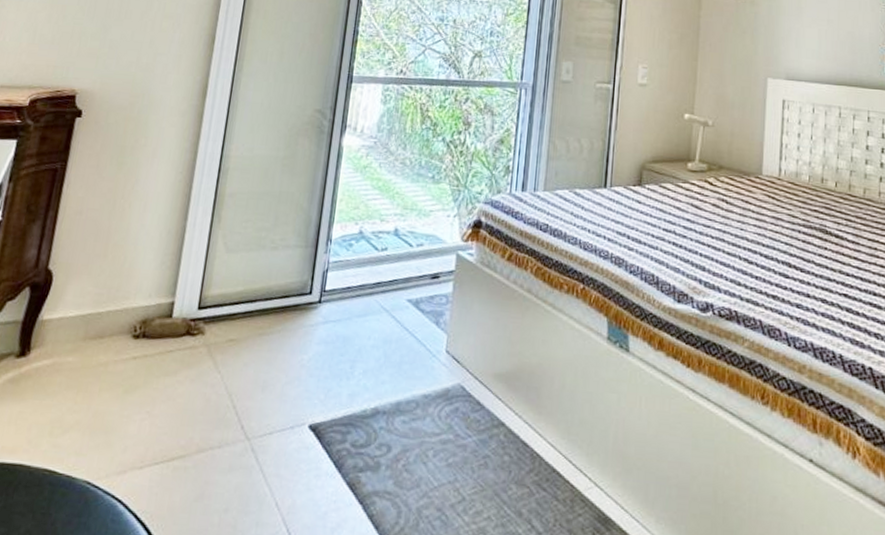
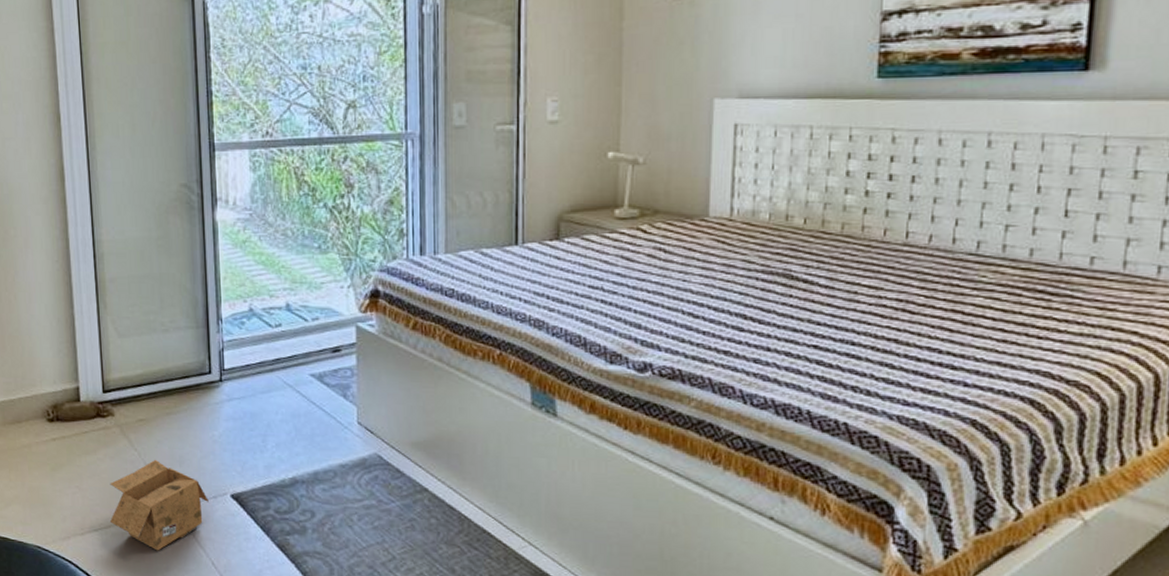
carton: none [175,383,285,489] -> present [109,459,209,551]

